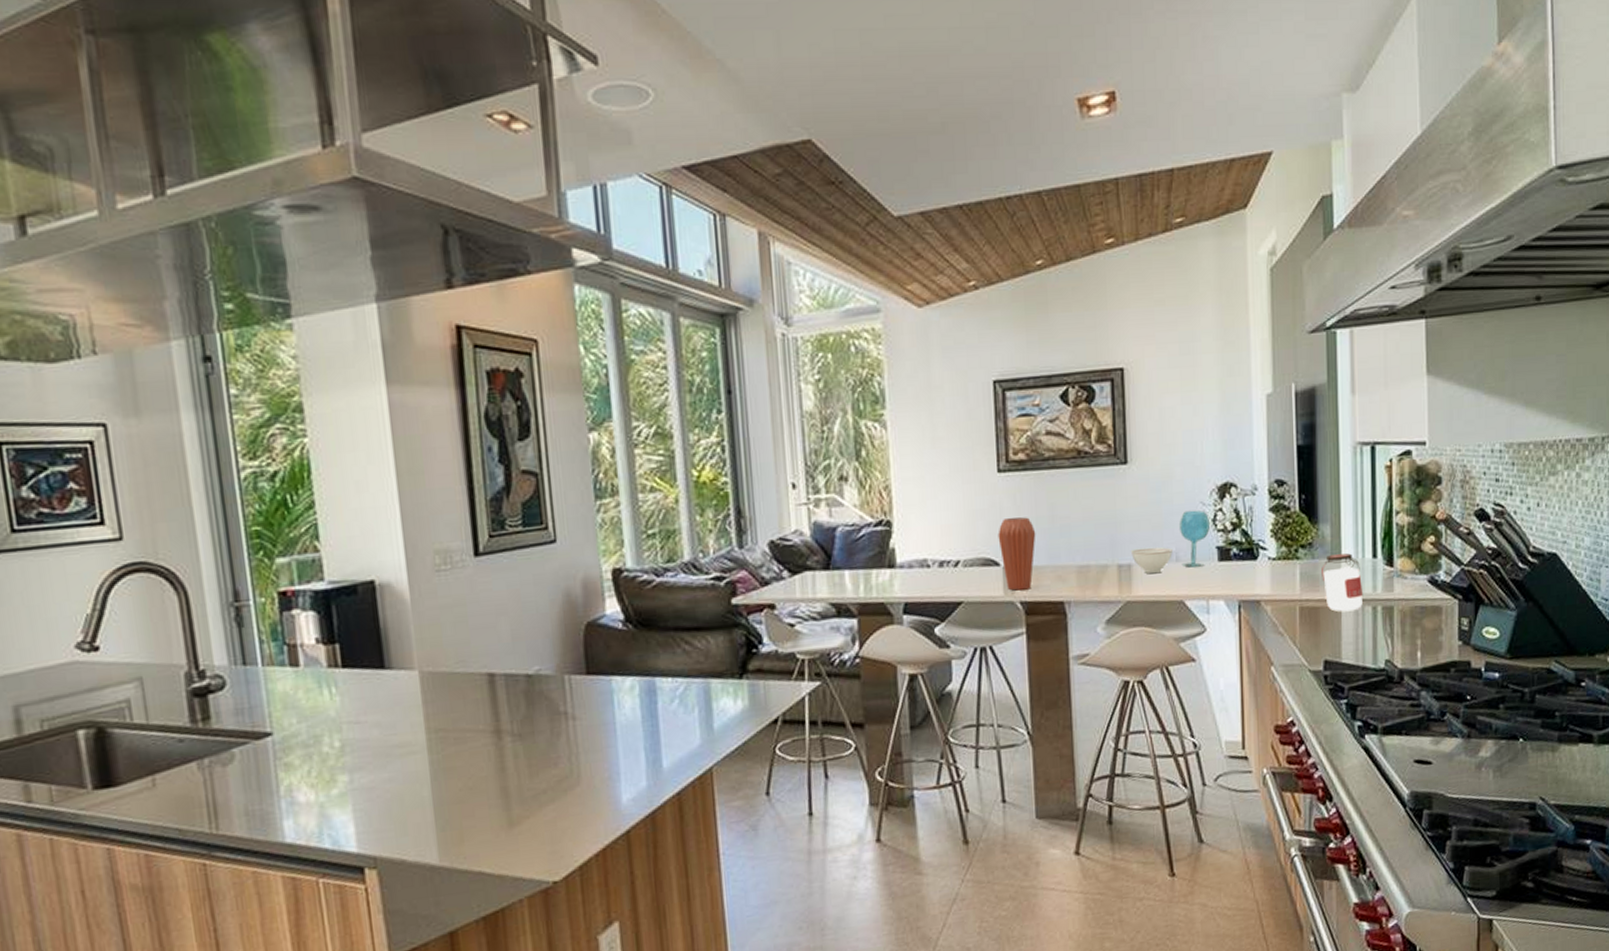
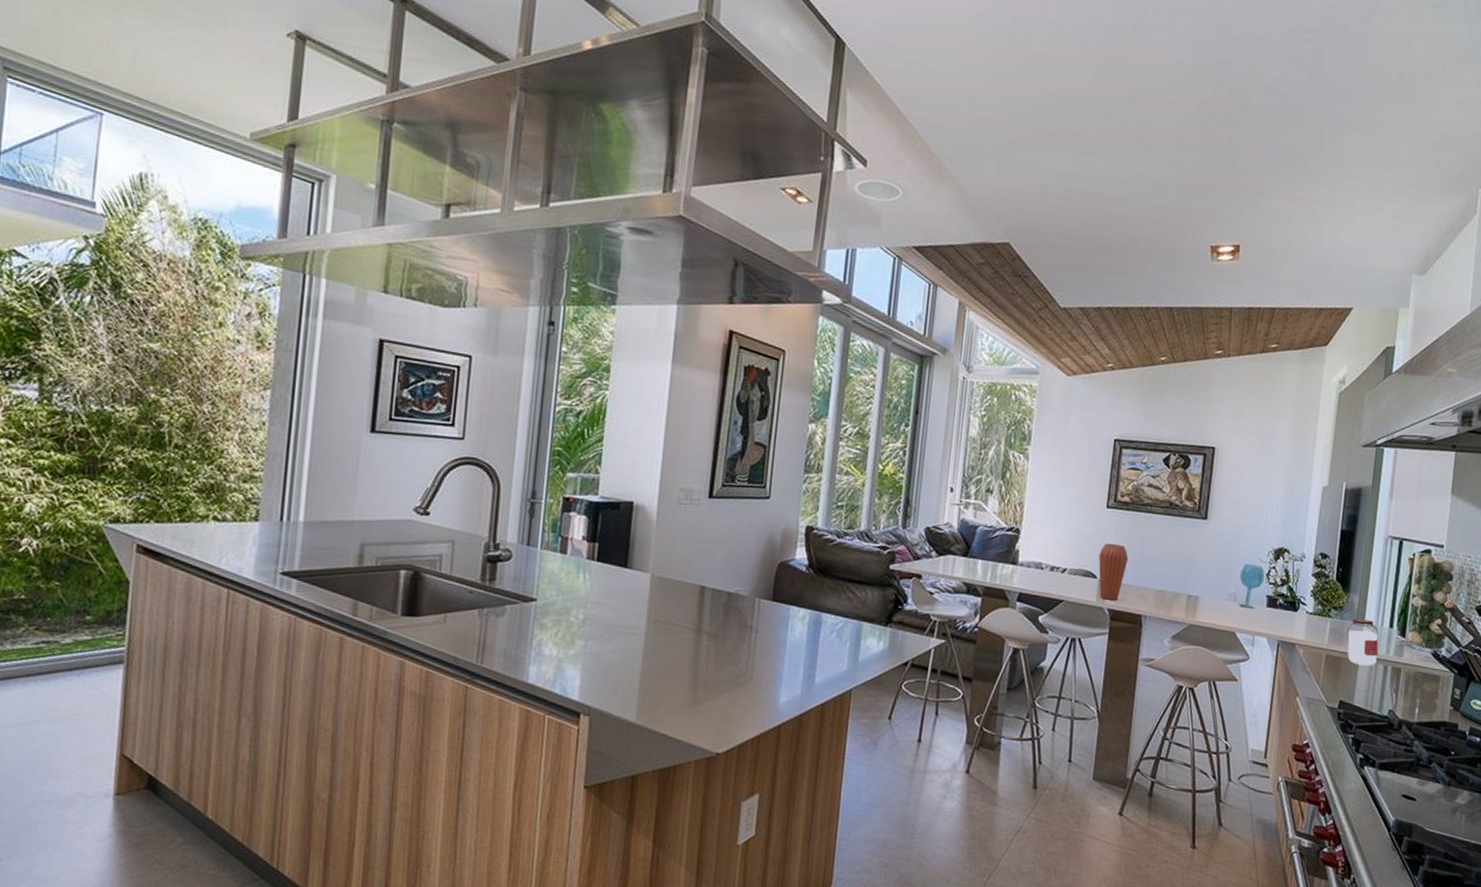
bowl: present [1131,547,1173,574] -> none [1199,585,1232,608]

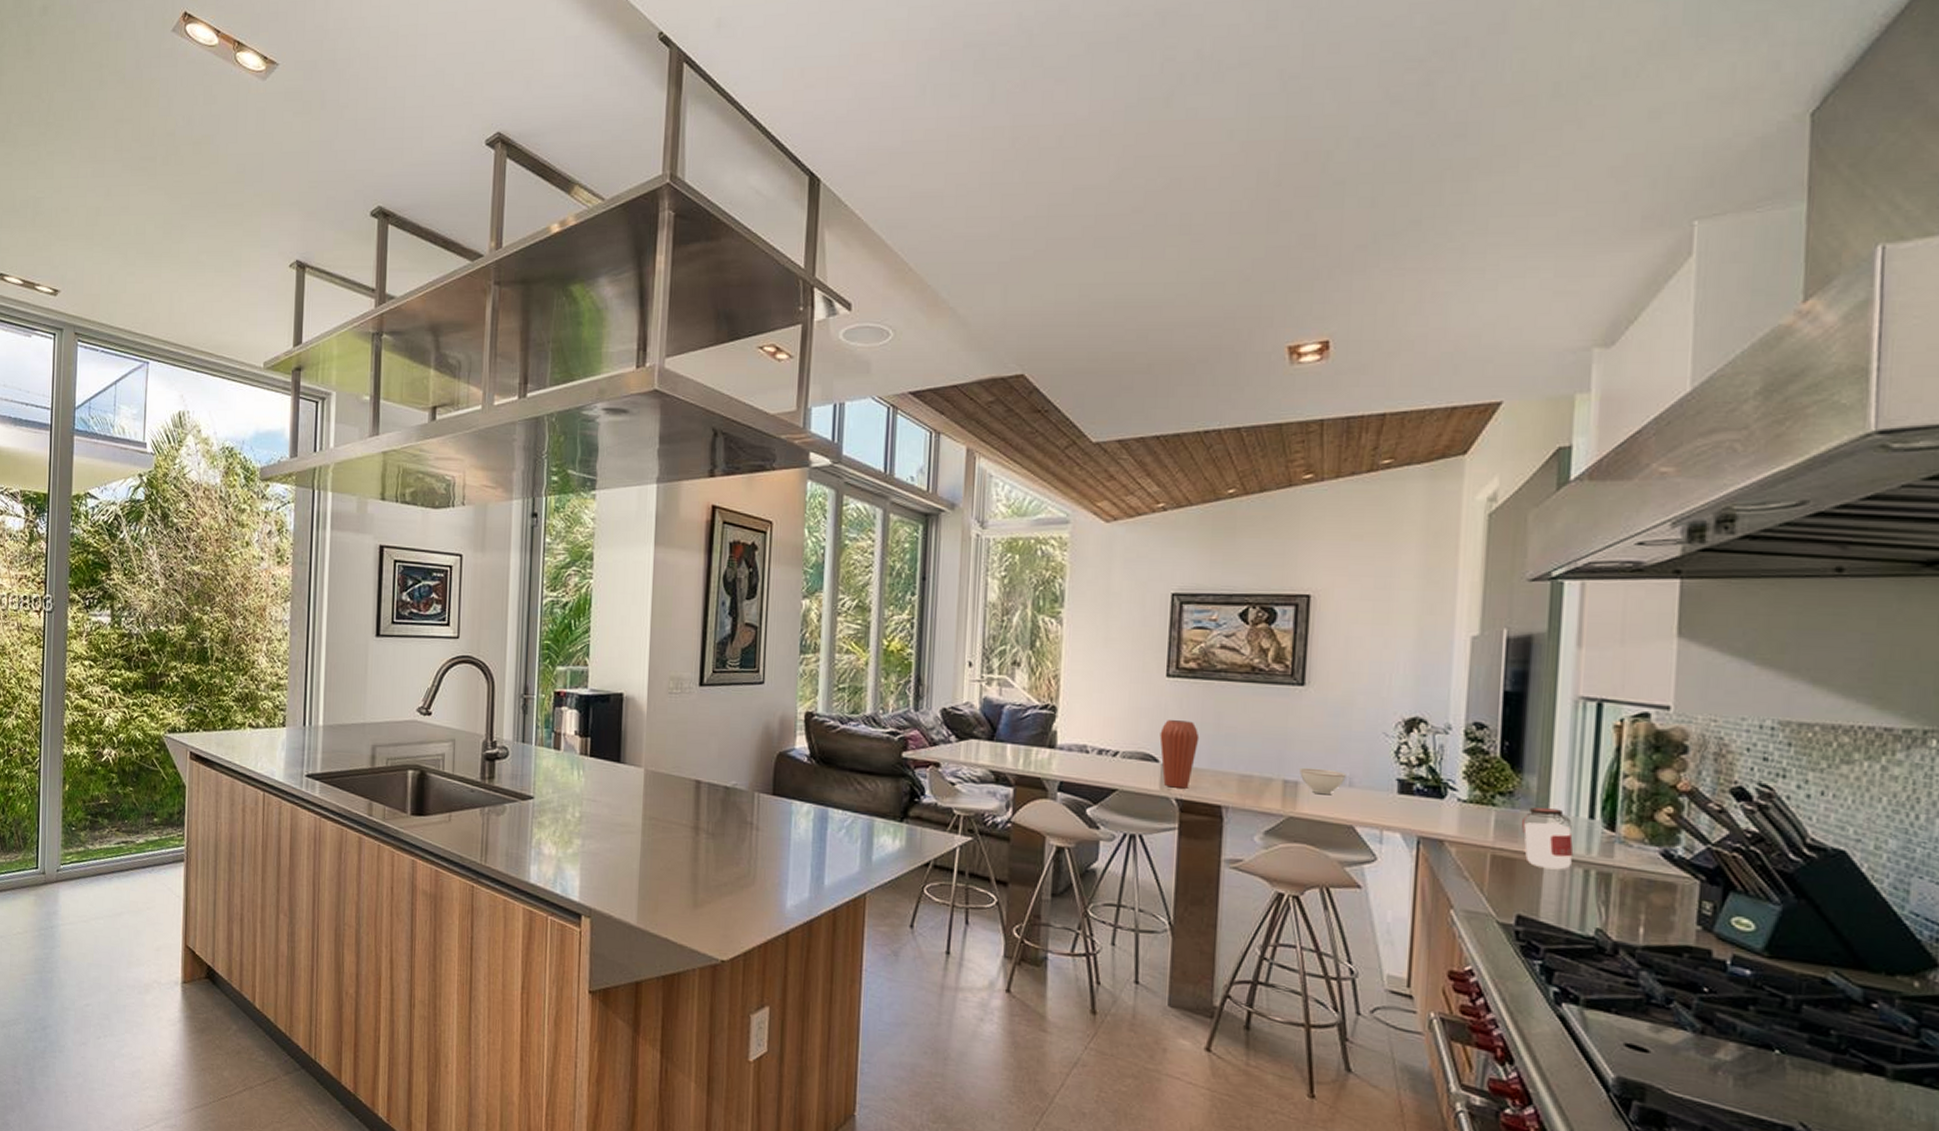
bowl: none [1199,585,1232,608] -> present [1299,767,1346,795]
wine glass: present [1237,563,1265,610] -> none [1355,739,1393,797]

